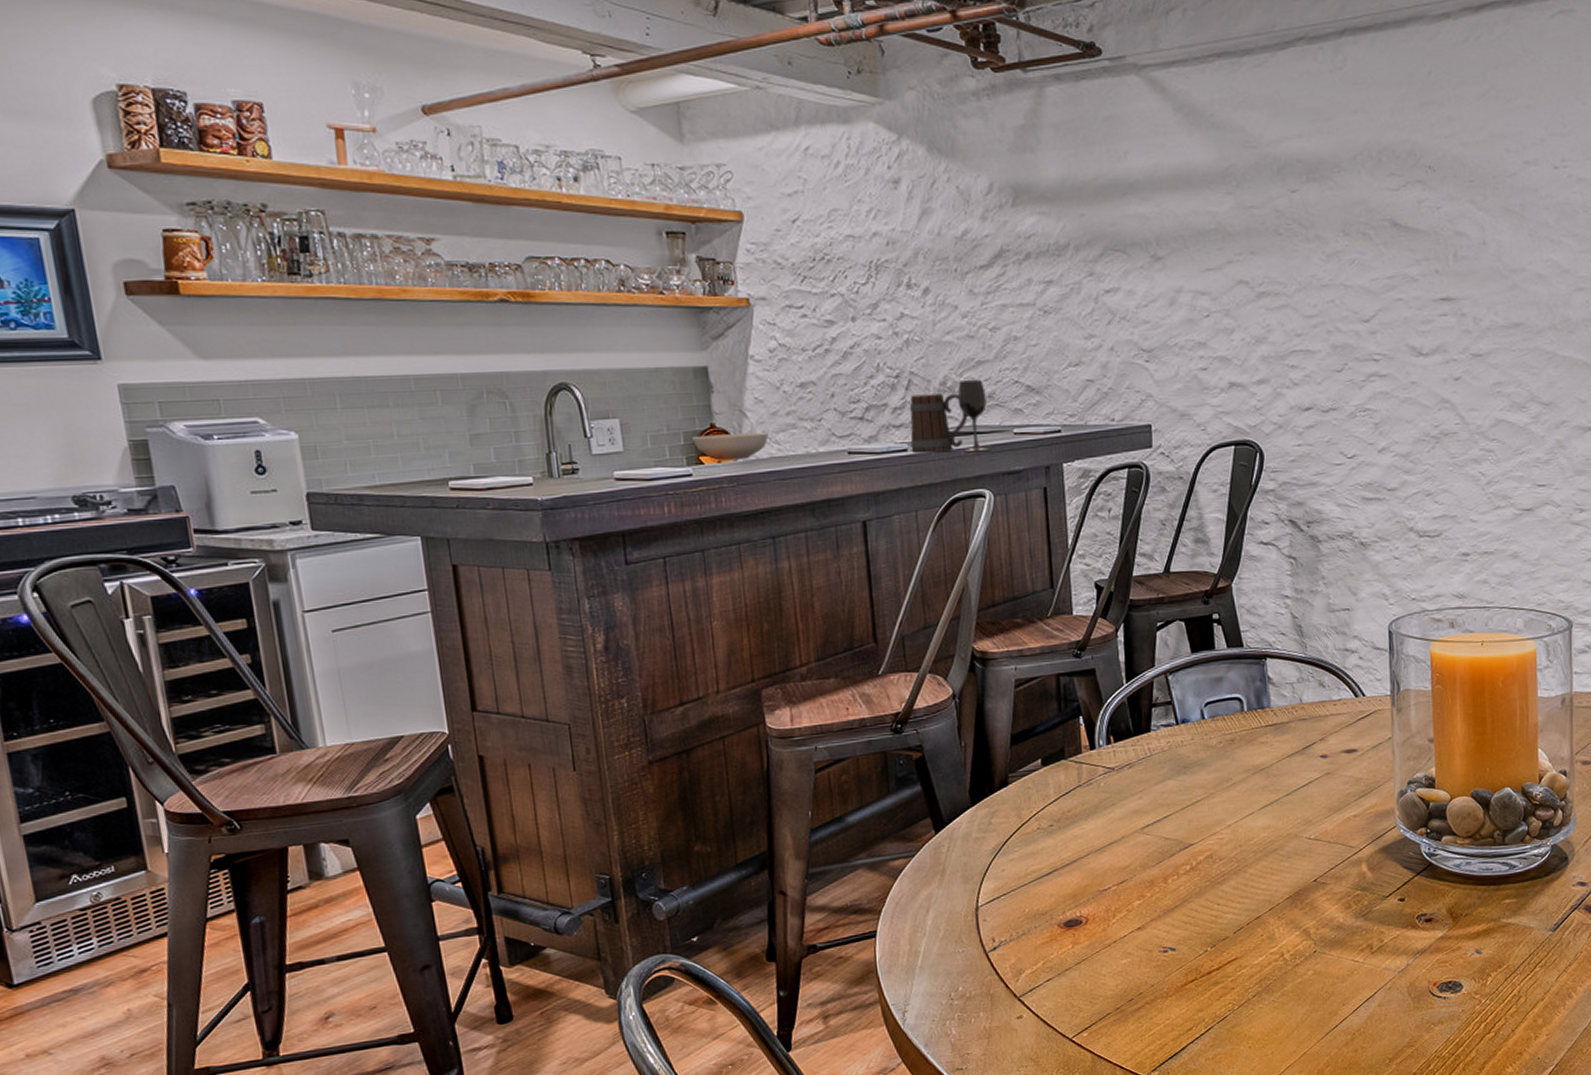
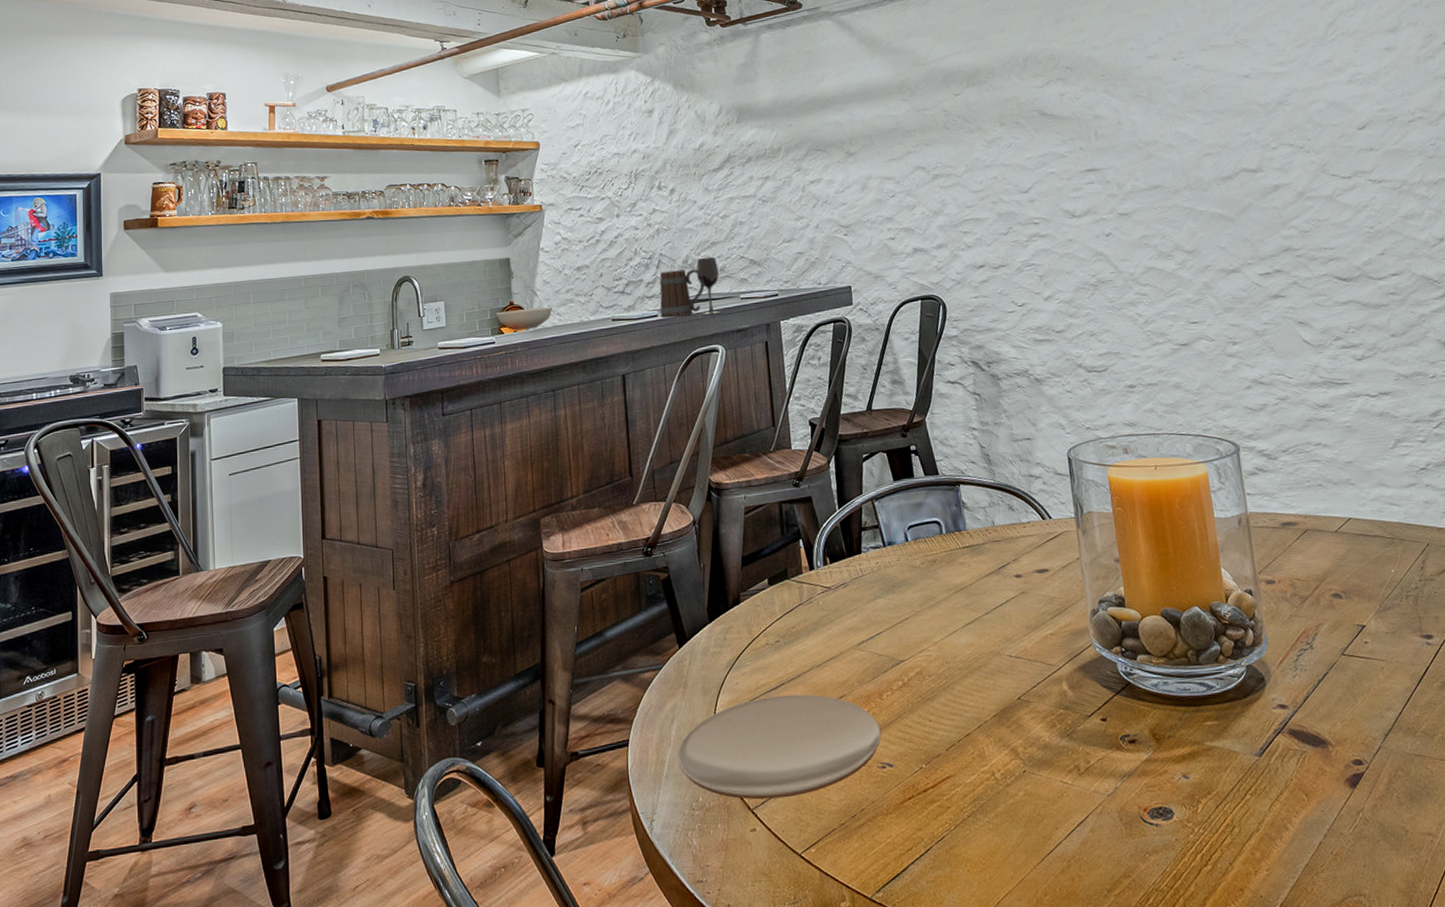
plate: none [933,880,1165,988] -> present [677,694,882,800]

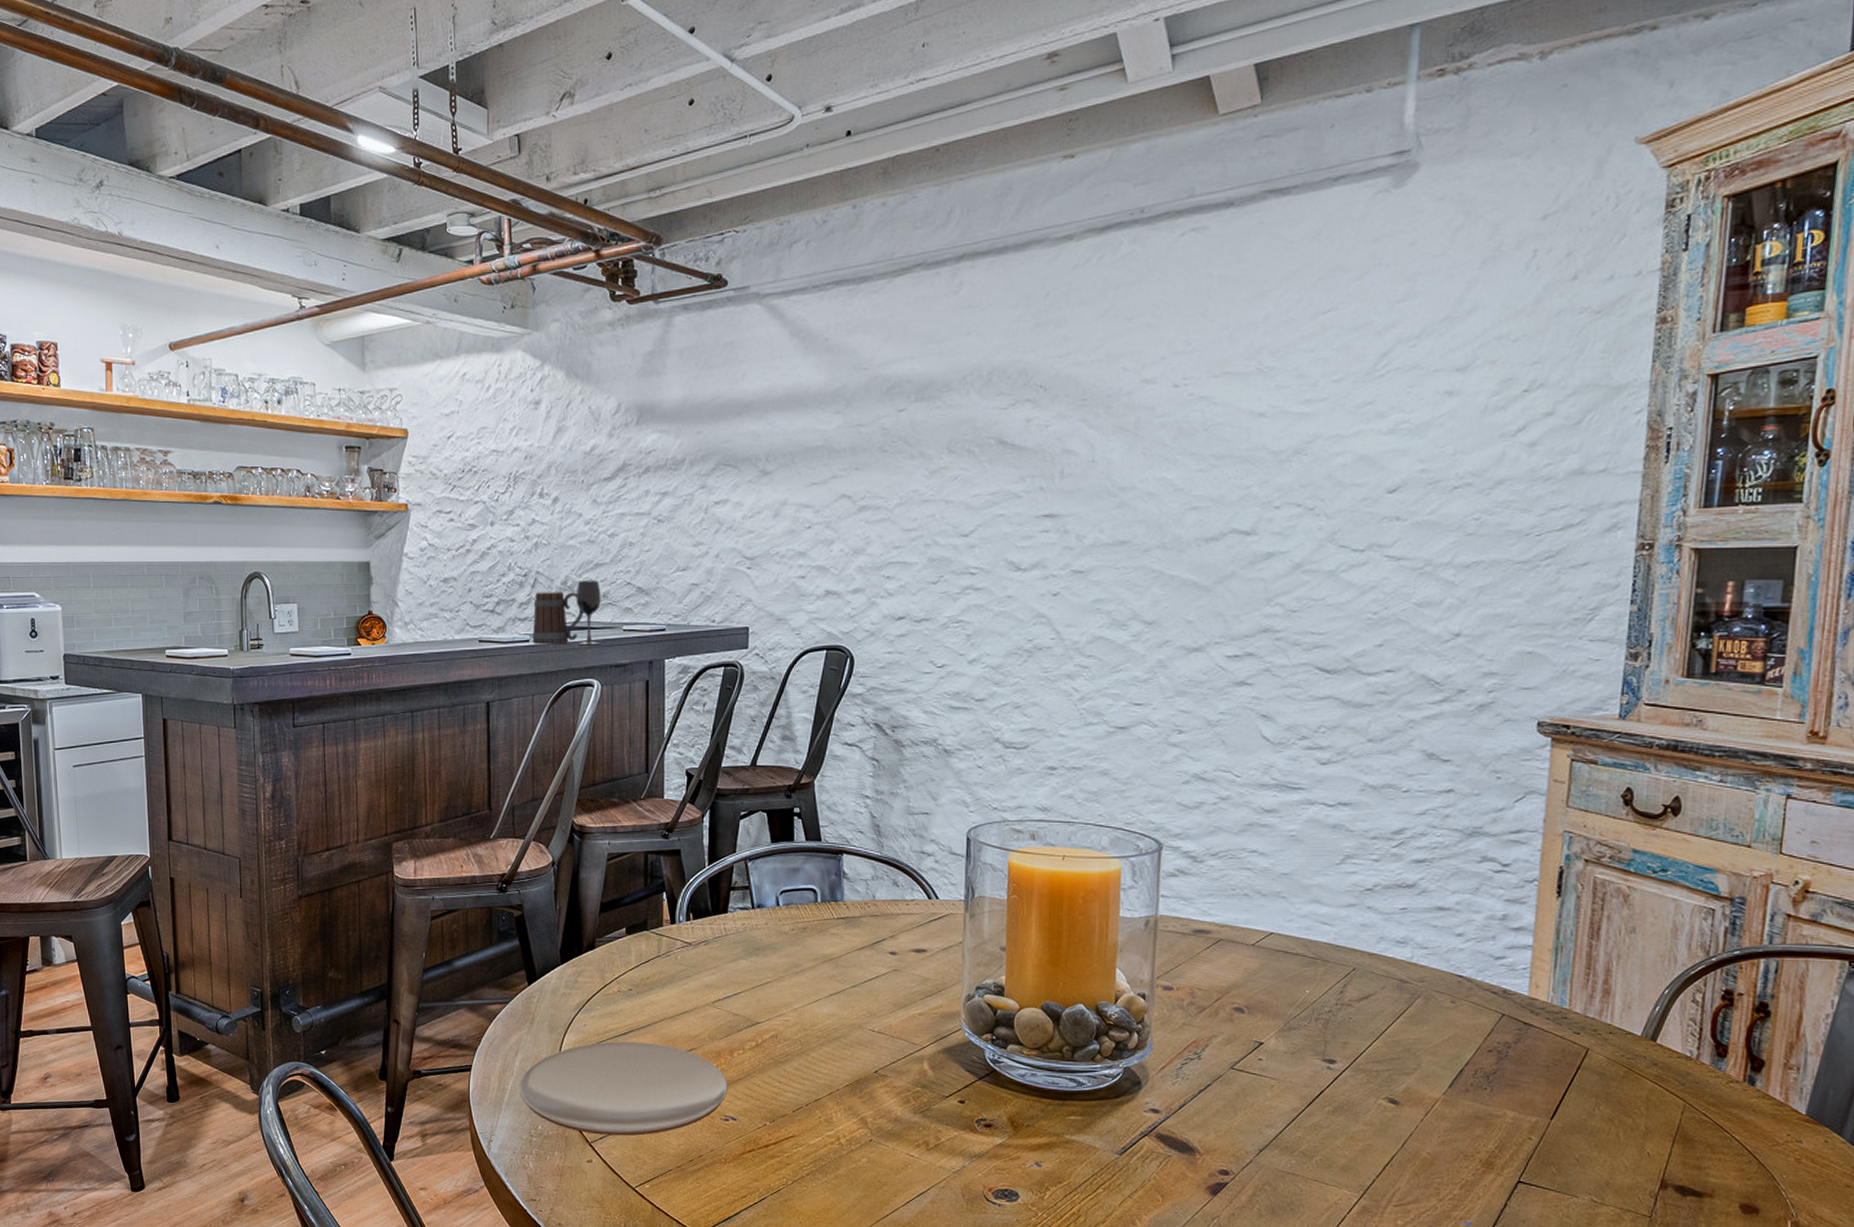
bowl: present [495,307,553,331] -> none [352,620,414,643]

